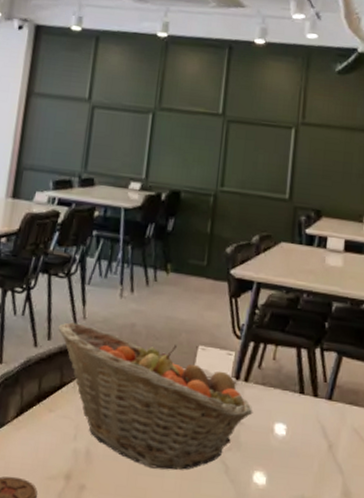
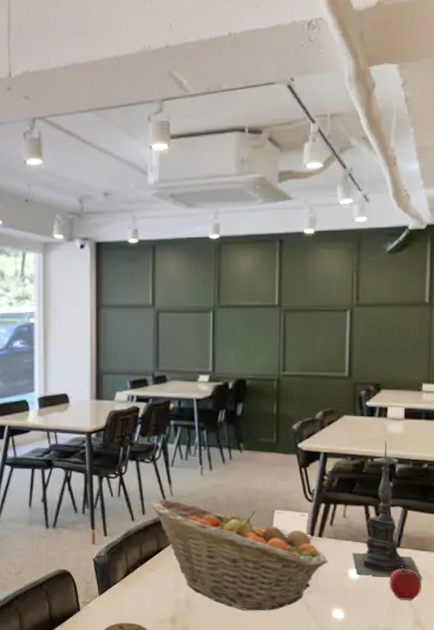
candle holder: none [280,273,354,440] -> present [352,440,422,579]
apple: none [318,422,353,466] -> present [389,566,422,600]

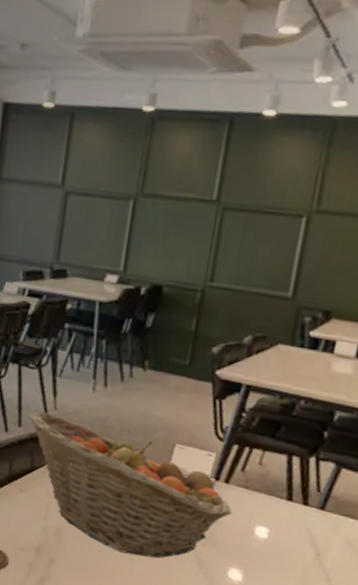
candle holder: present [352,440,422,579] -> none [263,380,347,551]
apple: present [389,566,422,600] -> none [303,532,346,574]

